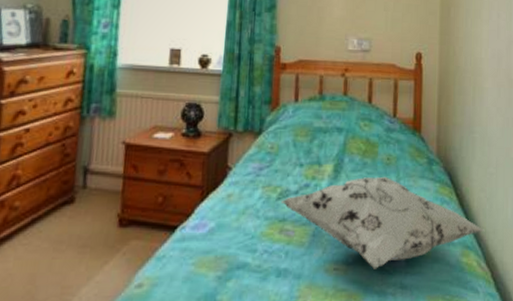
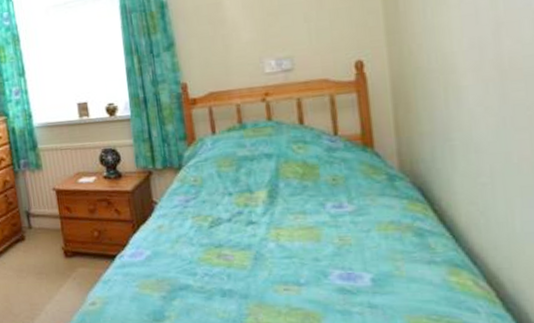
decorative pillow: present [282,176,485,269] -> none [215,197,482,289]

